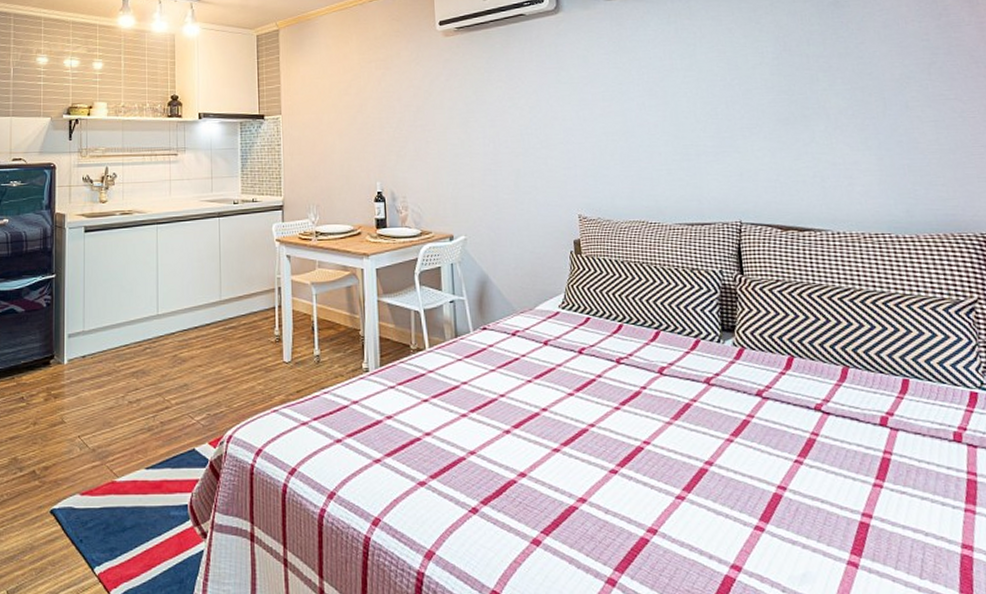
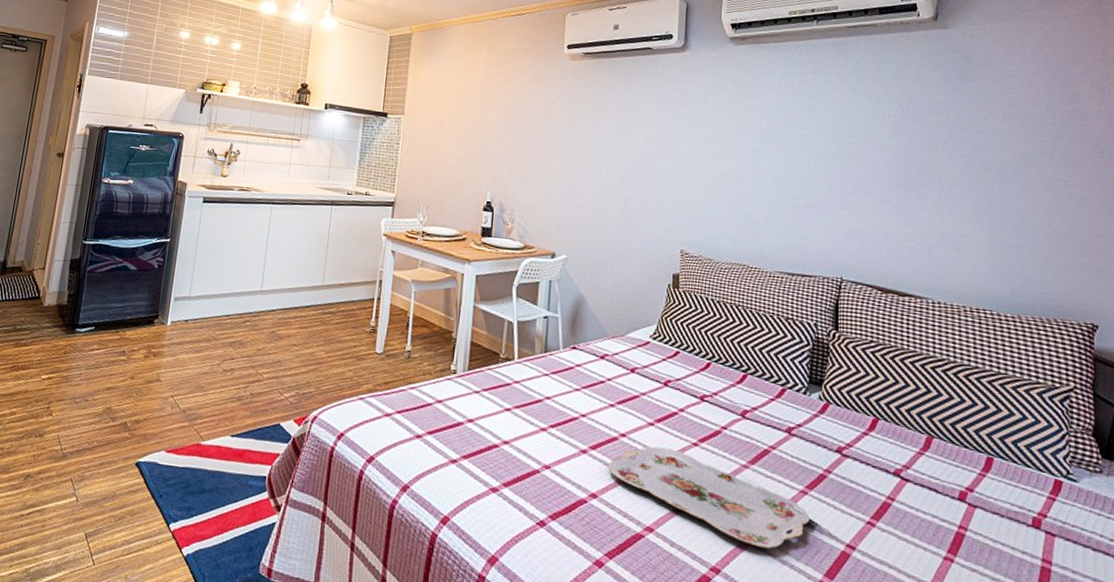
serving tray: none [532,416,739,502] -> present [607,446,810,550]

